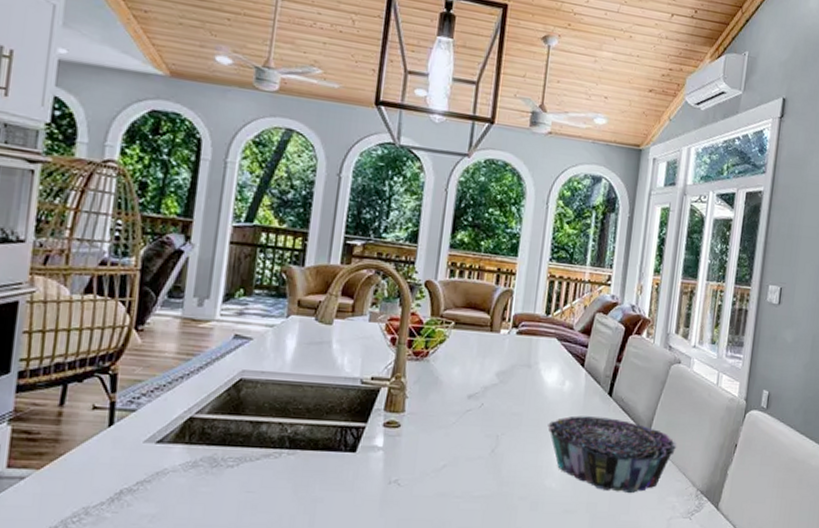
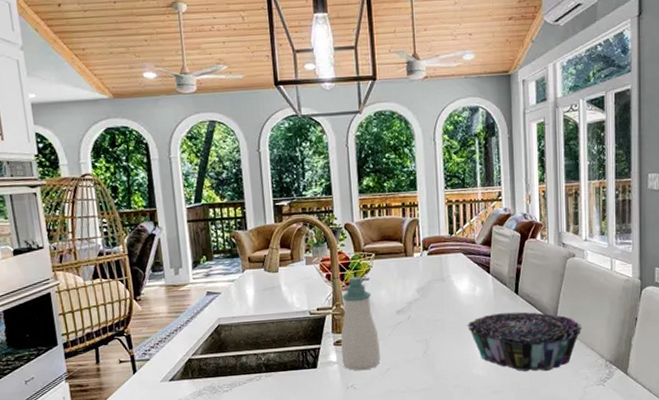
soap bottle: none [390,345,445,464] -> present [340,276,381,371]

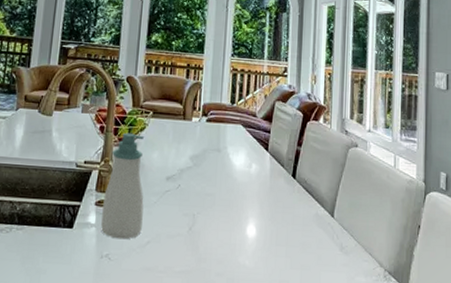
decorative bowl: present [467,311,583,372] -> none [238,196,361,272]

